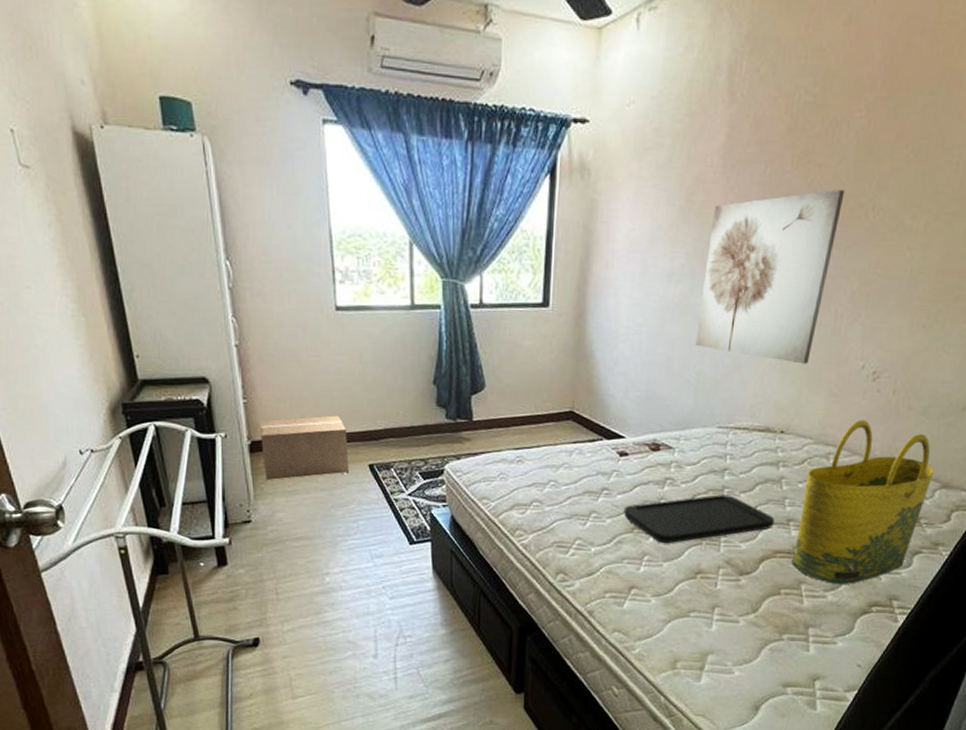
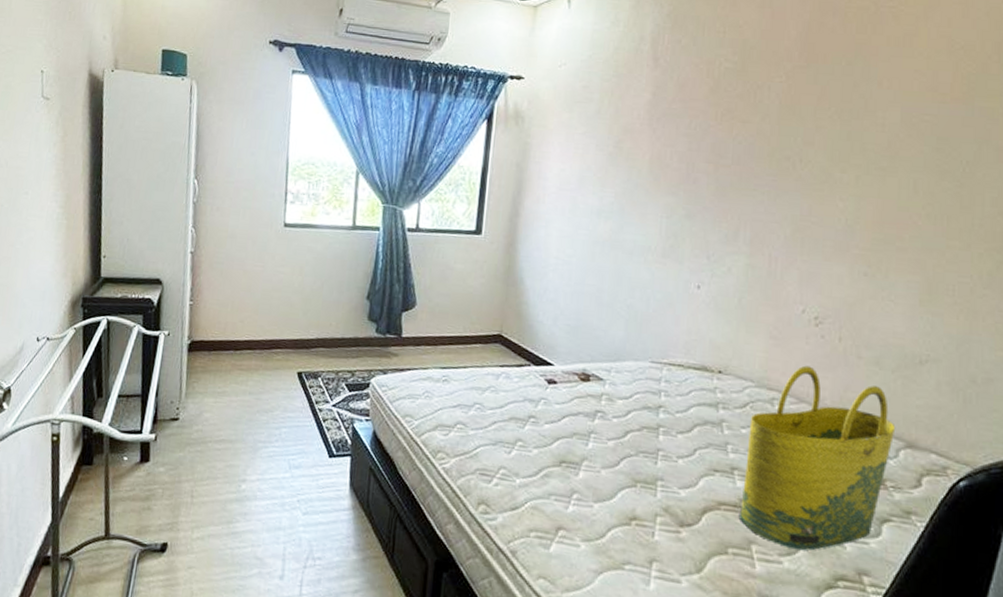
cardboard box: present [259,415,349,481] -> none [198,321,281,381]
tray: present [623,495,775,544] -> none [551,433,717,483]
wall art: present [695,190,845,364] -> none [625,143,770,305]

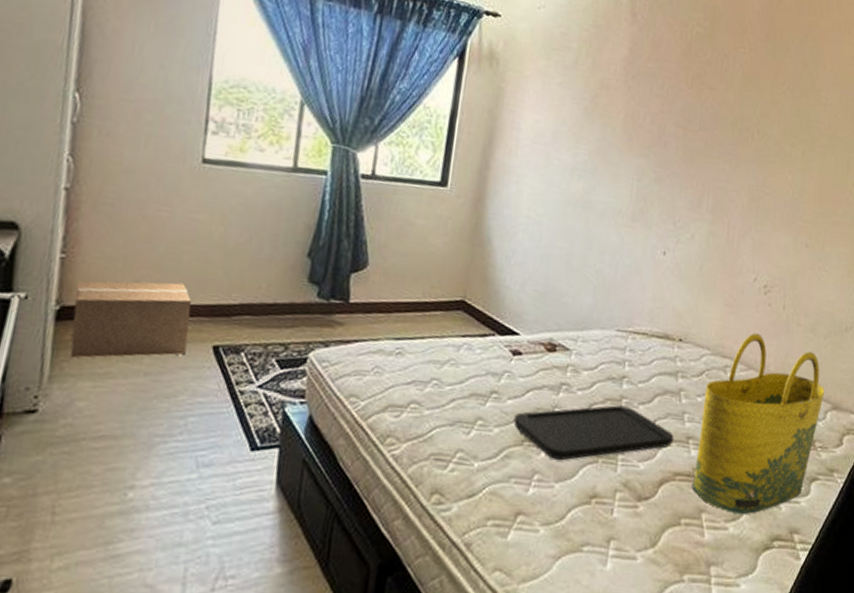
cardboard box: none [198,321,281,381] -> present [70,280,192,359]
tray: none [551,433,717,483] -> present [513,405,674,461]

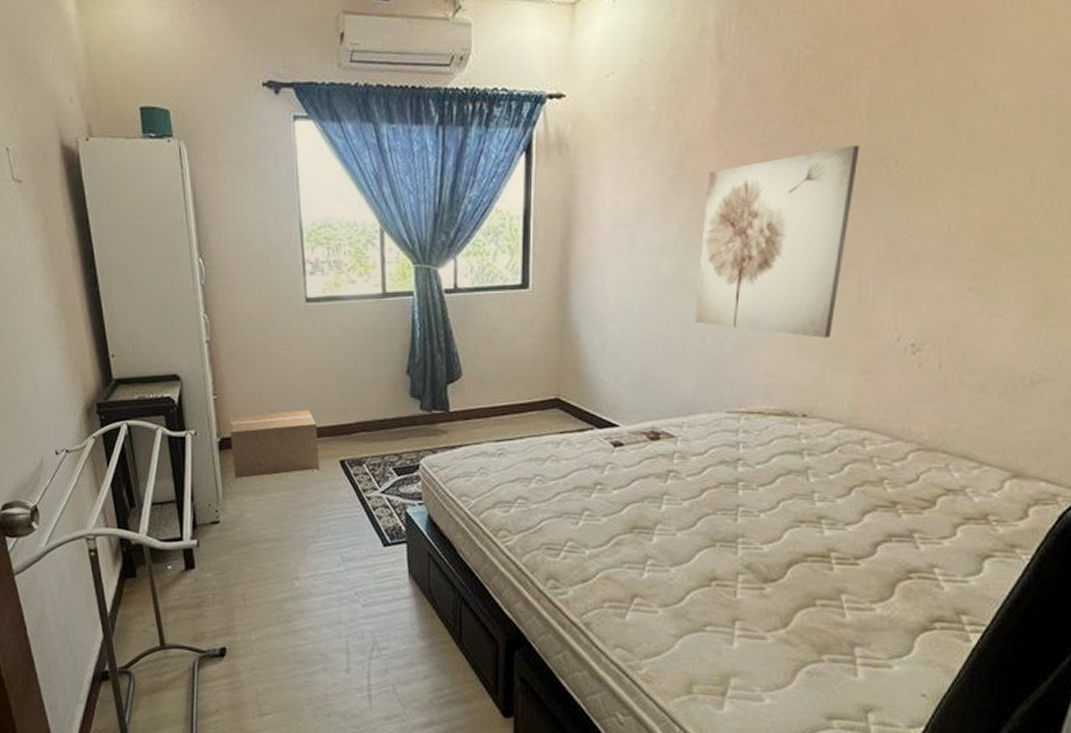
tray: present [513,405,674,461] -> none [621,489,802,546]
wall art: none [596,110,733,272] -> present [695,145,860,338]
tote bag: present [692,333,825,514] -> none [828,399,1001,595]

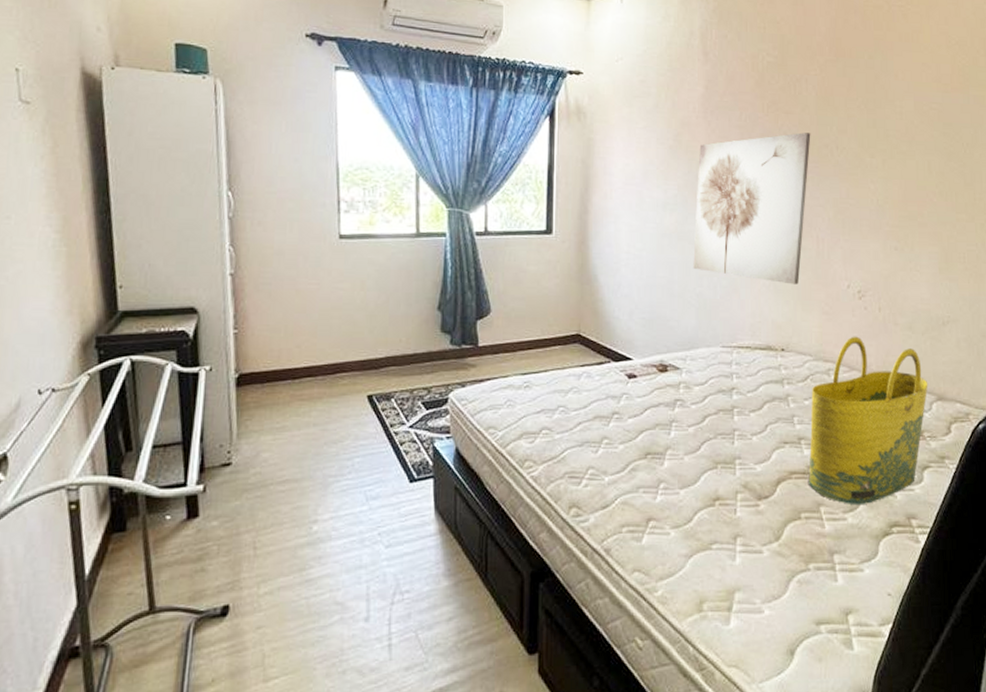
cardboard box: present [229,410,319,479] -> none [249,344,346,417]
tote bag: none [828,399,1001,595] -> present [809,336,928,504]

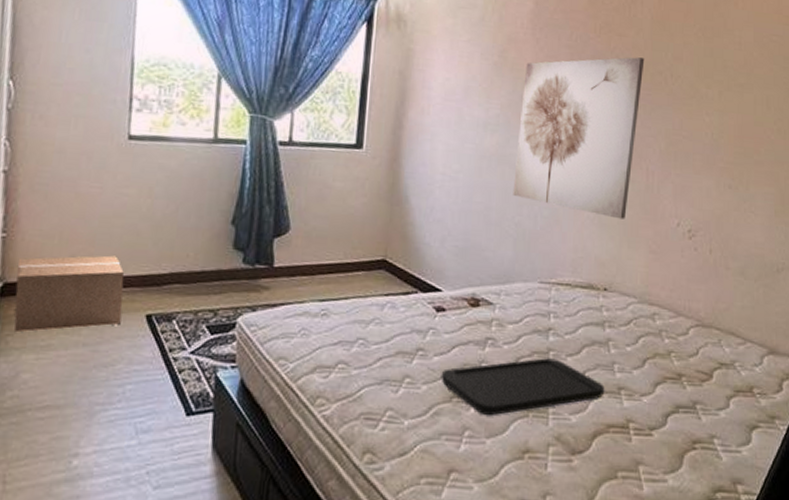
cardboard box: none [249,344,346,417] -> present [13,255,125,333]
tray: none [636,415,786,470] -> present [441,358,605,416]
tote bag: present [809,336,928,504] -> none [627,278,760,465]

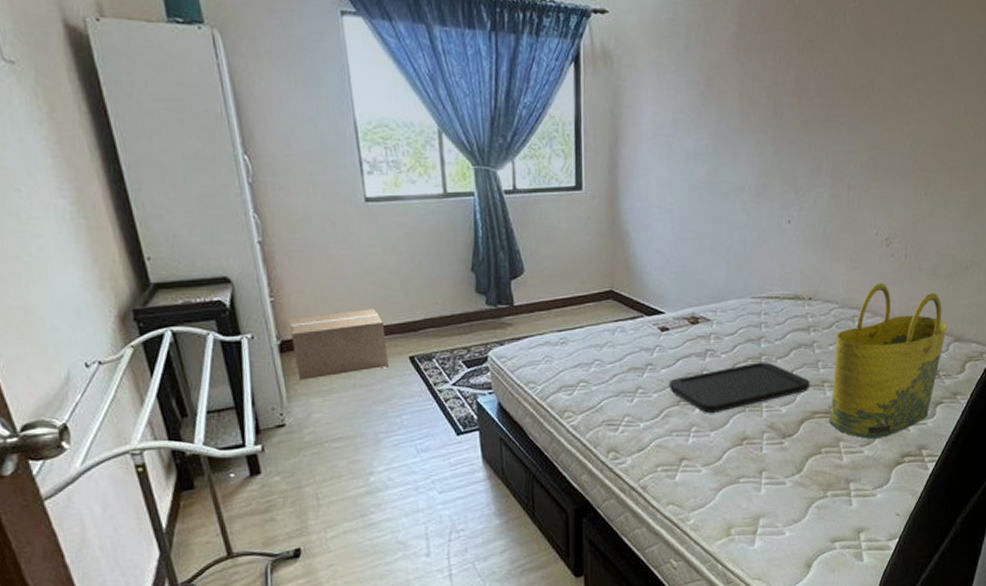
wall art: present [513,57,645,219] -> none [724,73,847,234]
tote bag: none [627,278,760,465] -> present [830,283,947,439]

